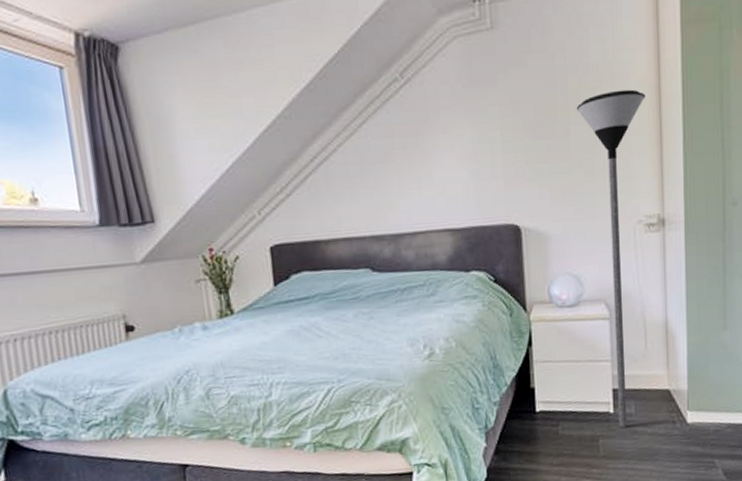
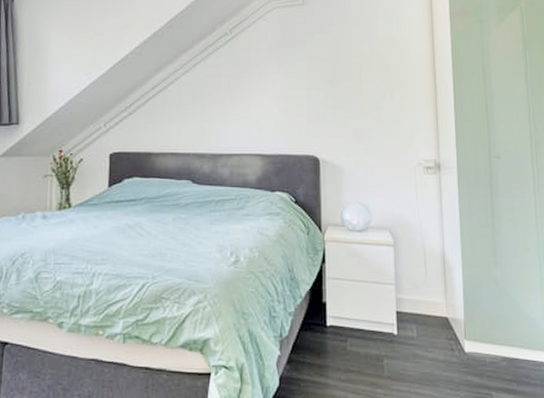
floor lamp: present [576,89,645,429] -> none [367,59,423,351]

